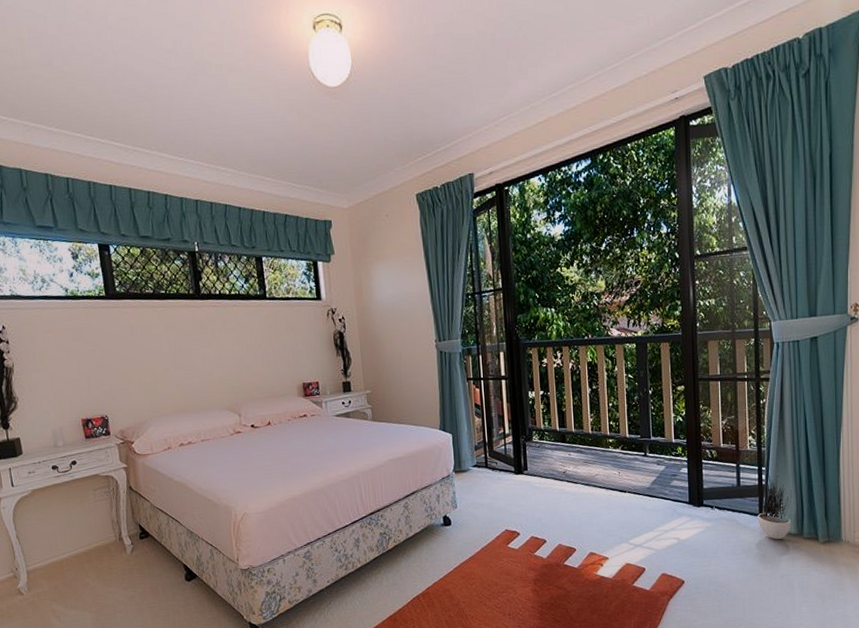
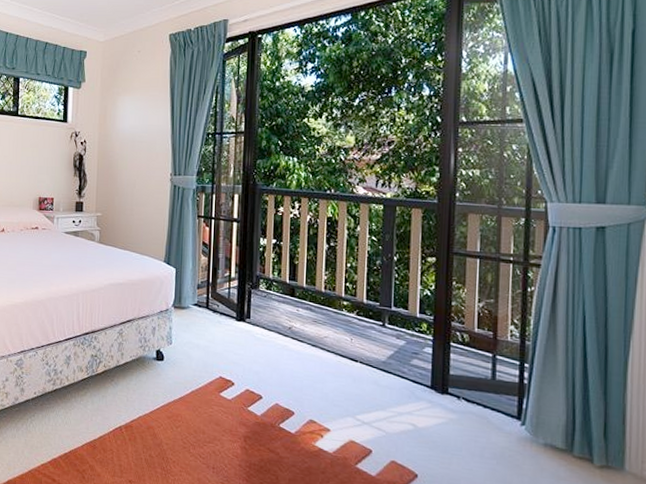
potted plant: present [753,474,850,543] -> none [511,372,636,474]

